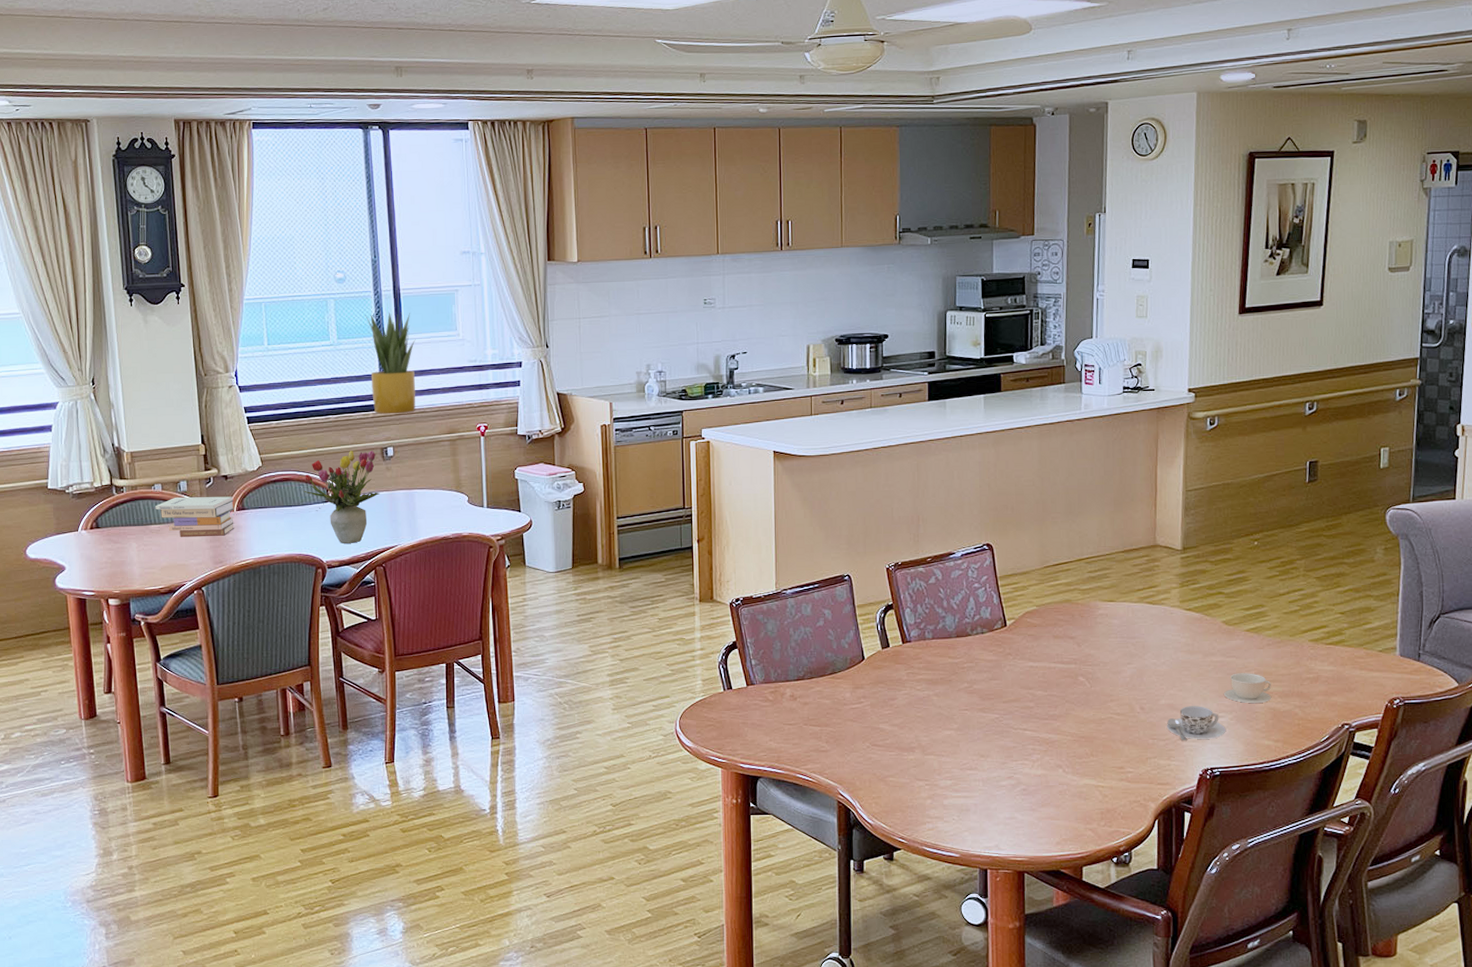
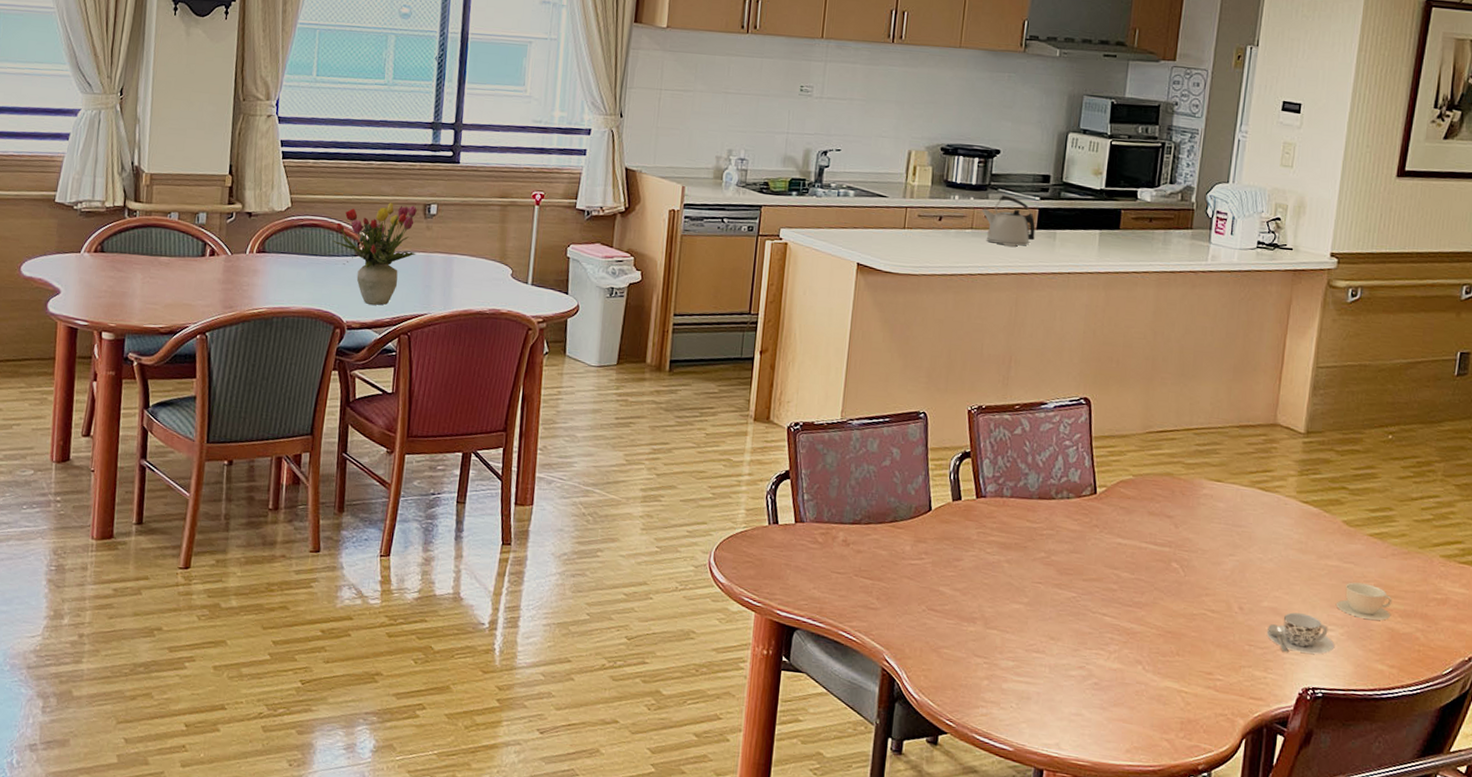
books: present [155,496,235,538] -> none [168,229,255,279]
planter: present [365,312,416,415] -> none [422,57,479,170]
kettle: none [877,374,927,420] -> present [981,195,1036,248]

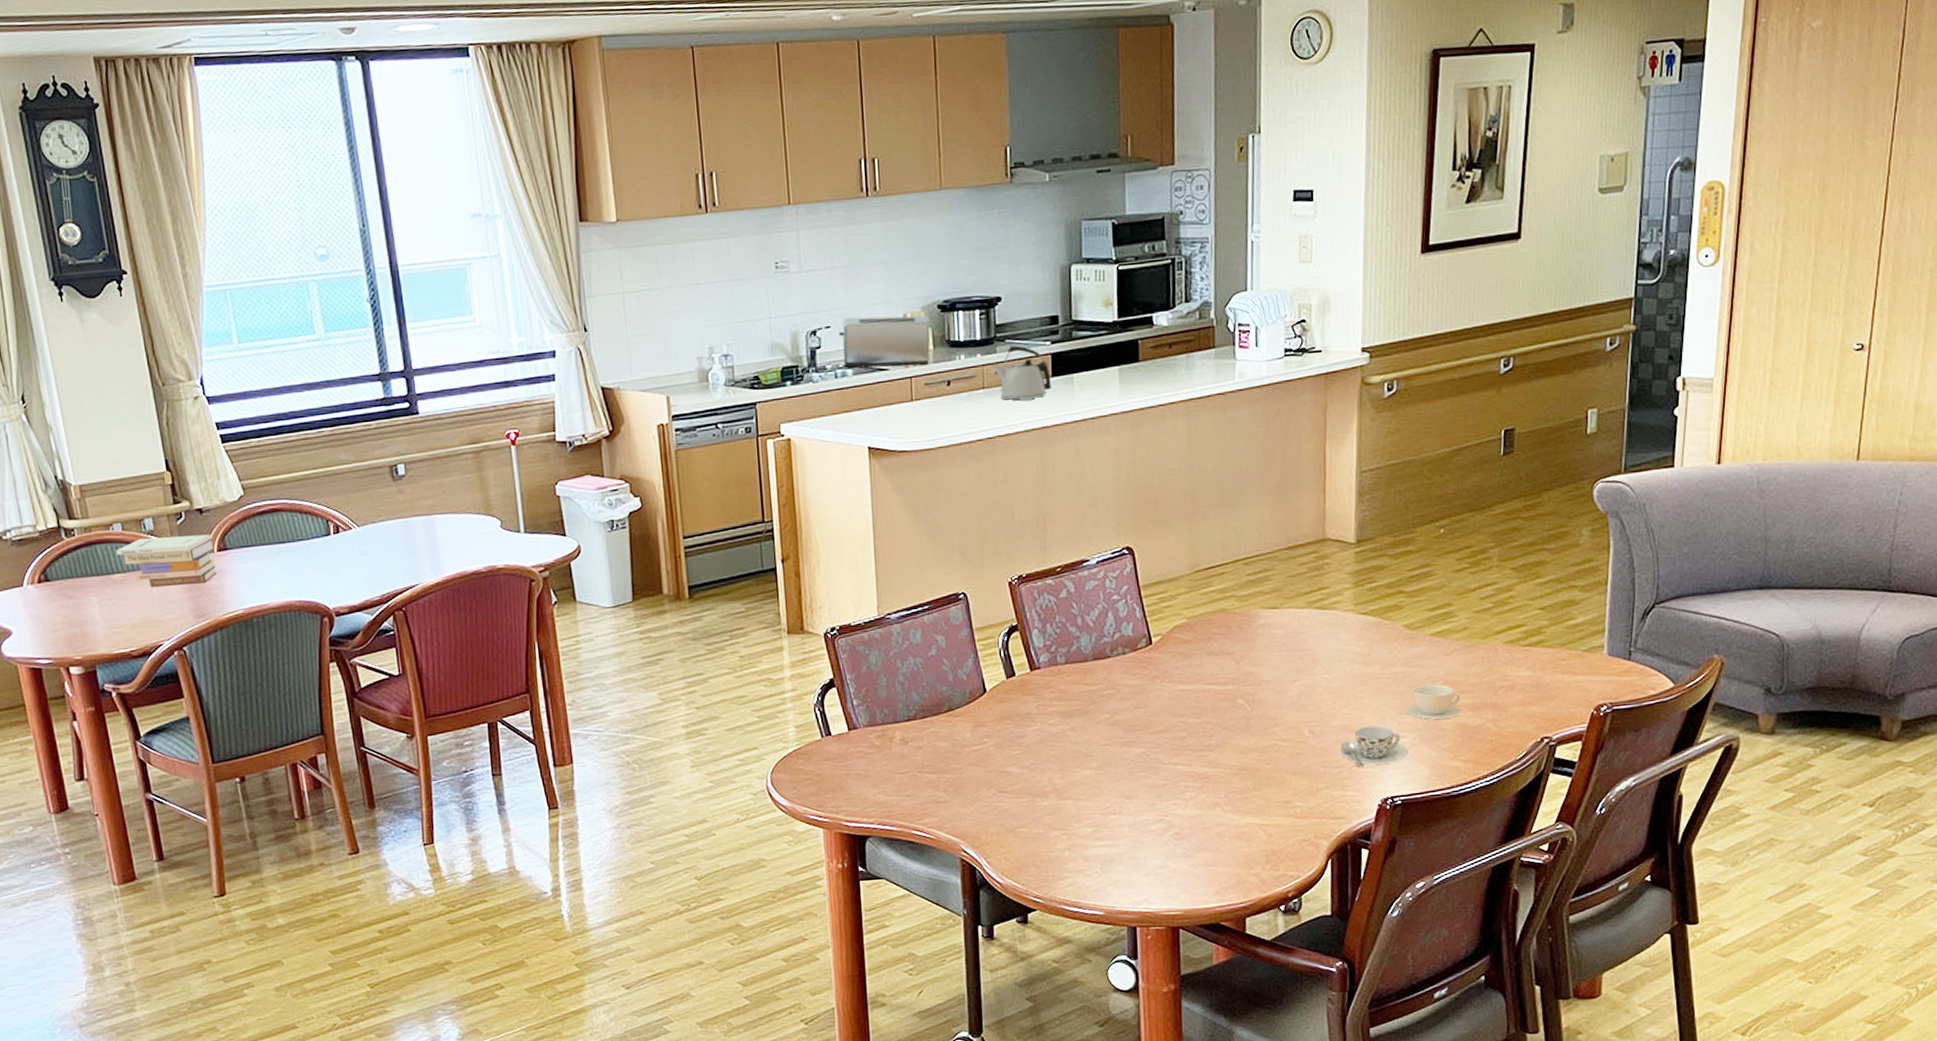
books: none [168,229,255,279] -> present [116,534,217,588]
flower arrangement: present [332,203,417,305] -> none [297,469,393,585]
toaster: none [847,145,931,199] -> present [838,315,930,368]

